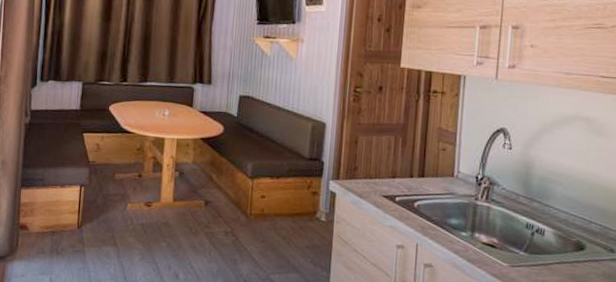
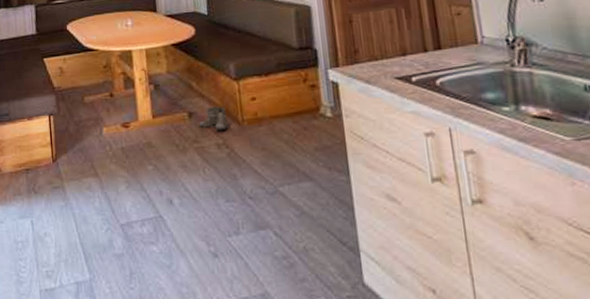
boots: none [212,198,238,220] -> present [198,106,228,131]

